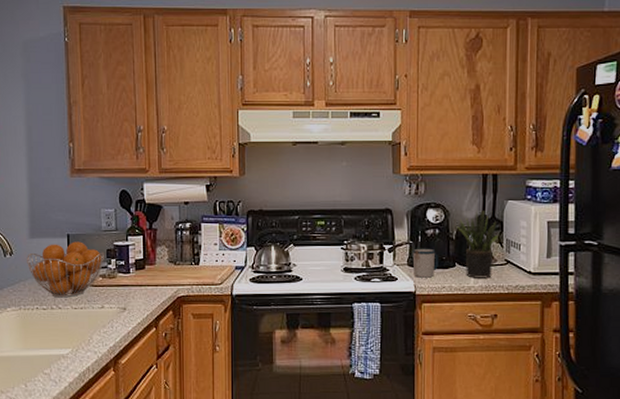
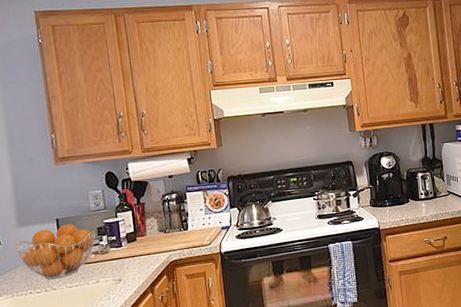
mug: present [412,248,439,278] -> none [373,189,396,215]
potted plant: present [456,211,498,278] -> none [406,154,440,210]

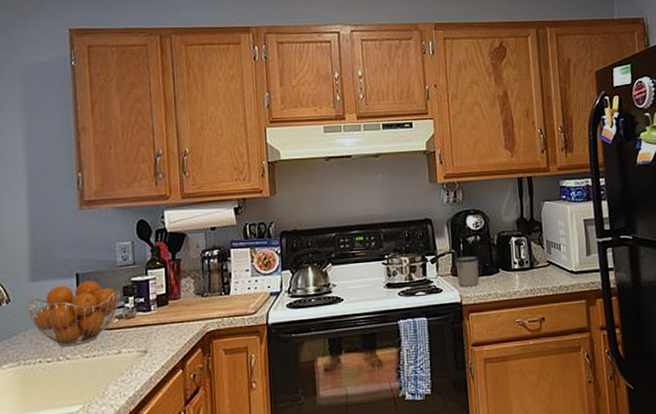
mug: none [373,189,396,215] -> present [455,255,483,287]

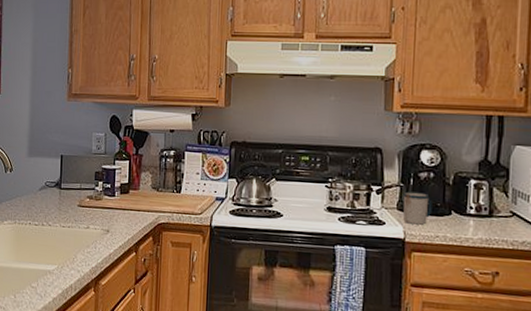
fruit basket: present [27,280,122,347] -> none [24,162,94,216]

